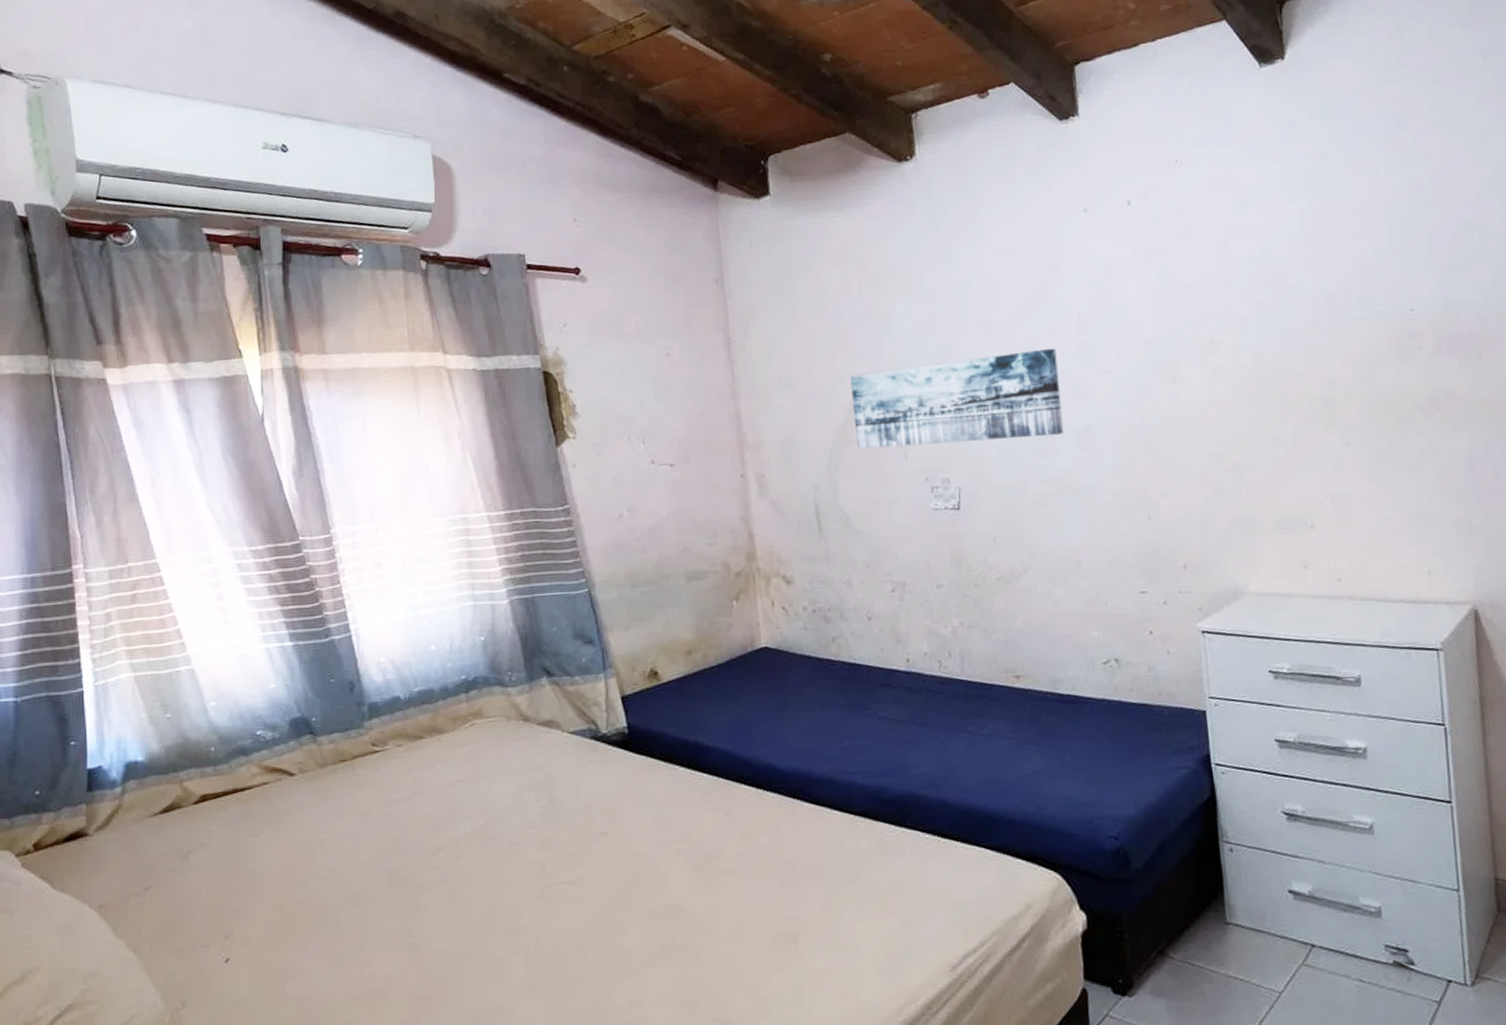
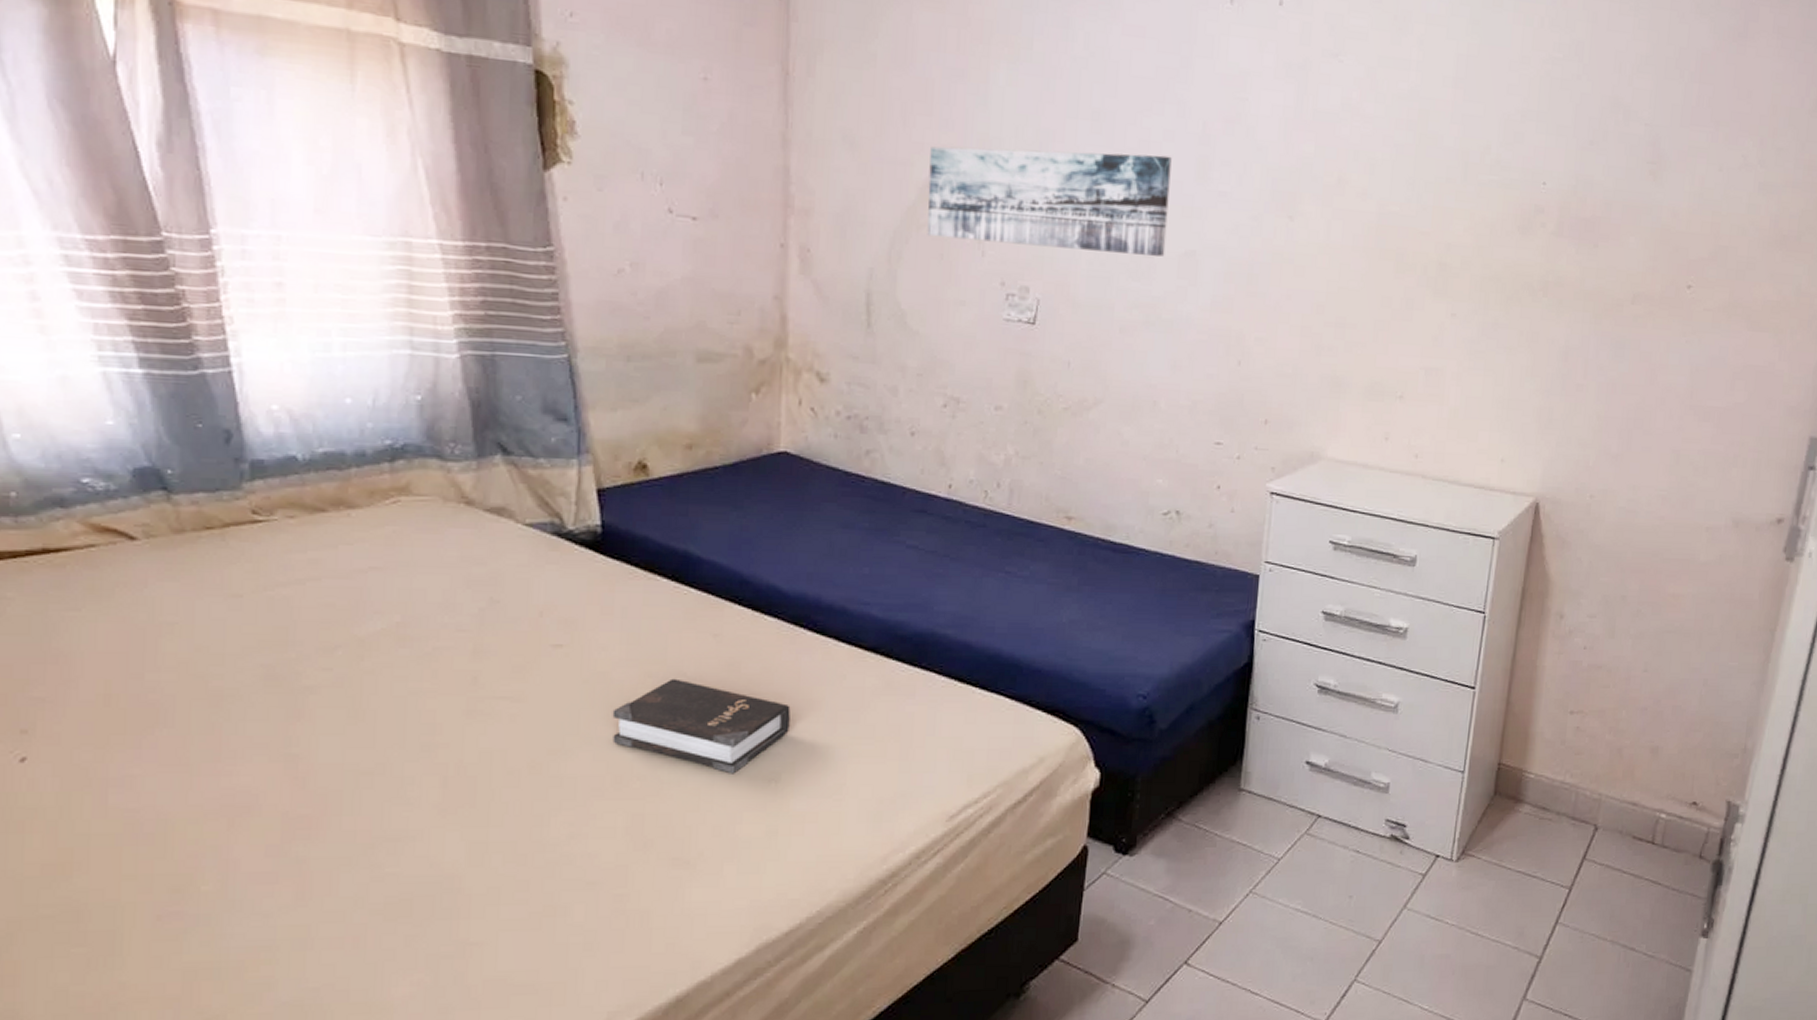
hardback book: none [653,854,800,938] -> present [612,678,791,774]

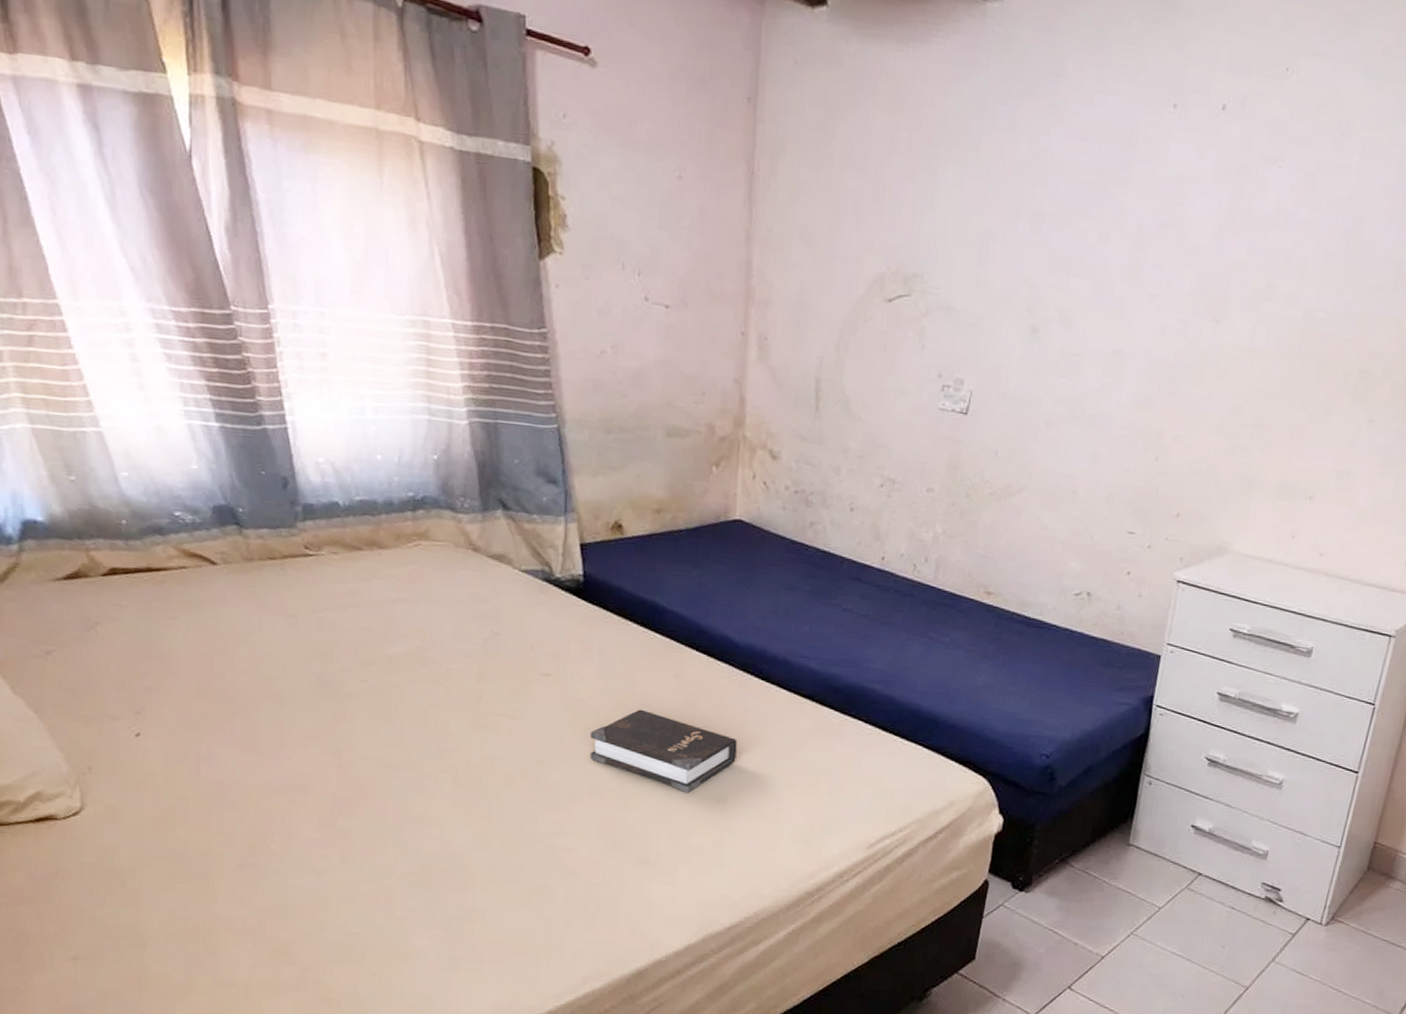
wall art: present [927,146,1172,257] -> none [873,244,1106,355]

